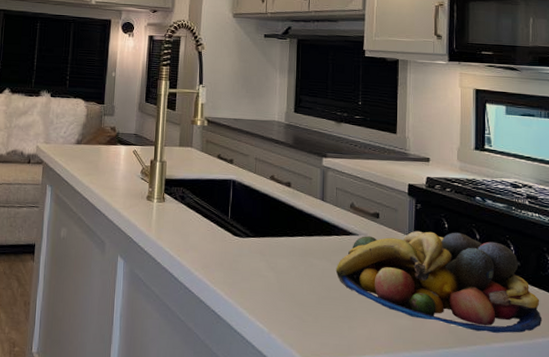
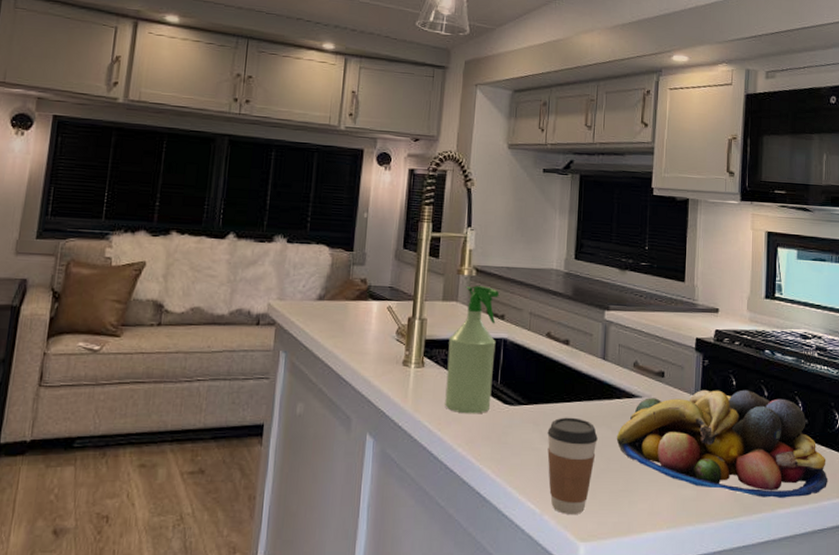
spray bottle: none [183,134,229,244] -> present [445,286,500,414]
coffee cup: none [273,249,319,335] -> present [547,417,598,514]

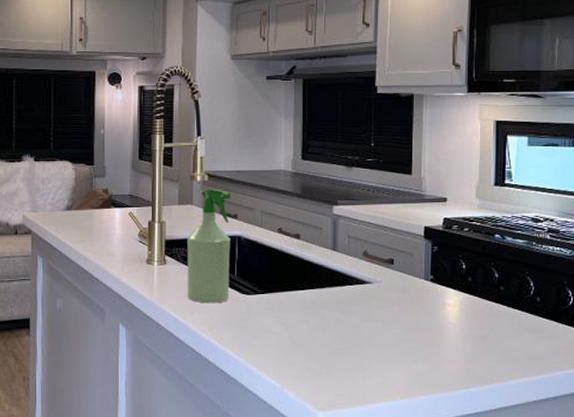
coffee cup: present [547,417,598,514] -> none [283,303,331,388]
fruit bowl: present [616,389,827,498] -> none [349,272,560,370]

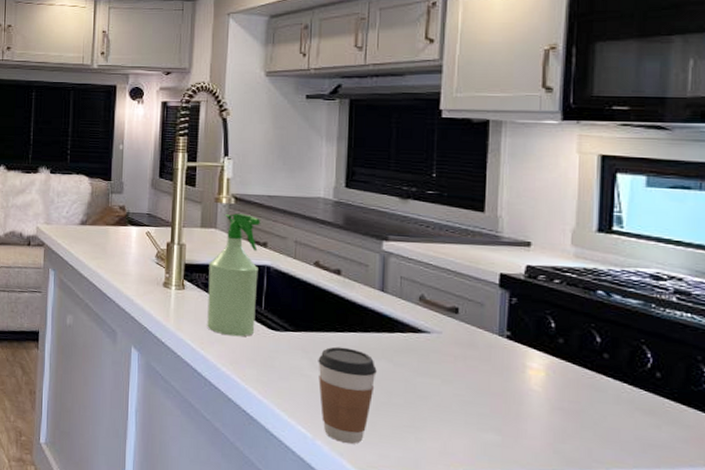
coffee cup: none [283,303,331,388] -> present [318,346,377,444]

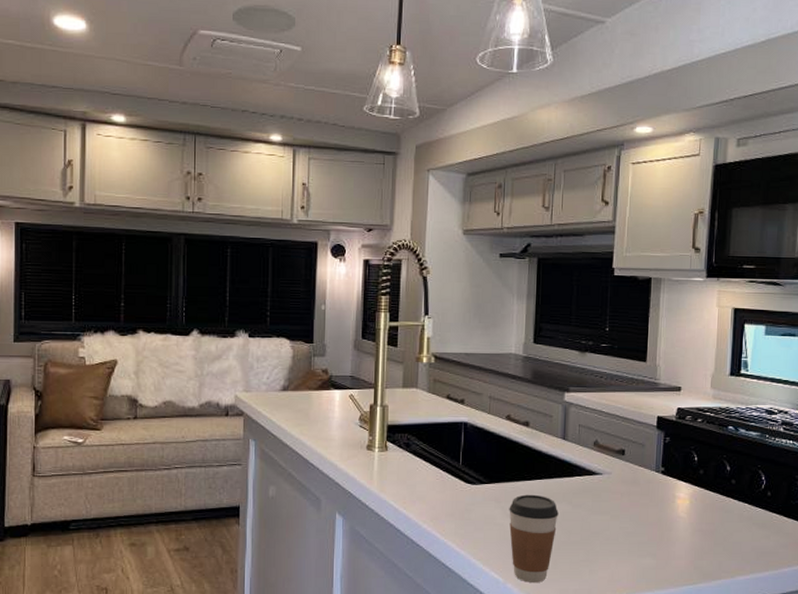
spray bottle: present [207,213,261,337] -> none [409,372,459,493]

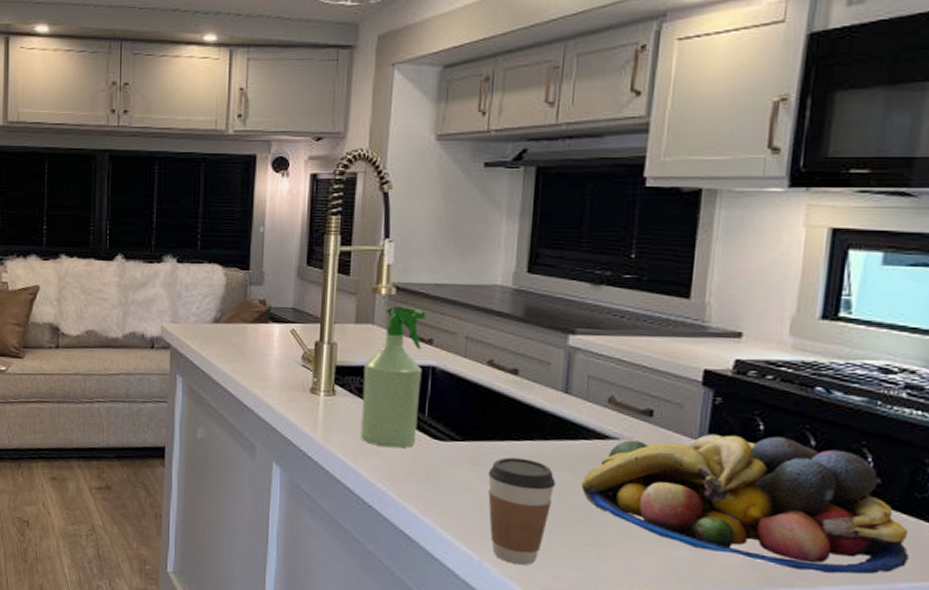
spray bottle: none [409,372,459,493] -> present [361,306,427,449]
fruit bowl: none [577,465,789,566] -> present [581,433,909,575]

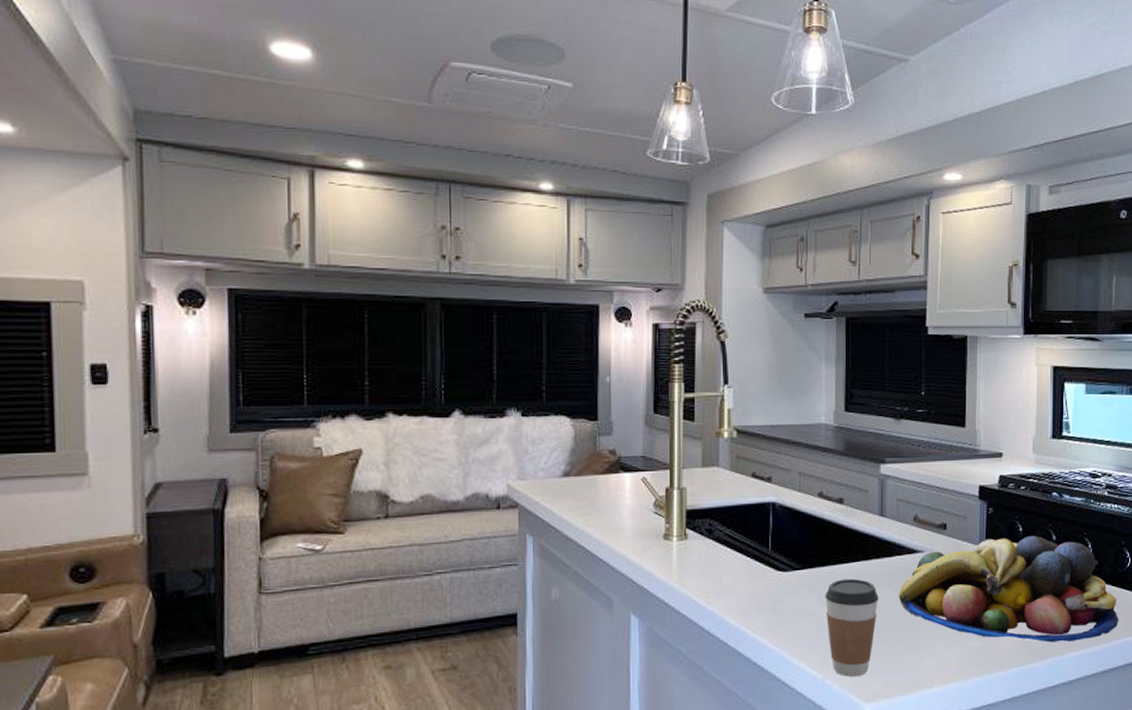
spray bottle: present [361,306,427,449] -> none [712,448,765,585]

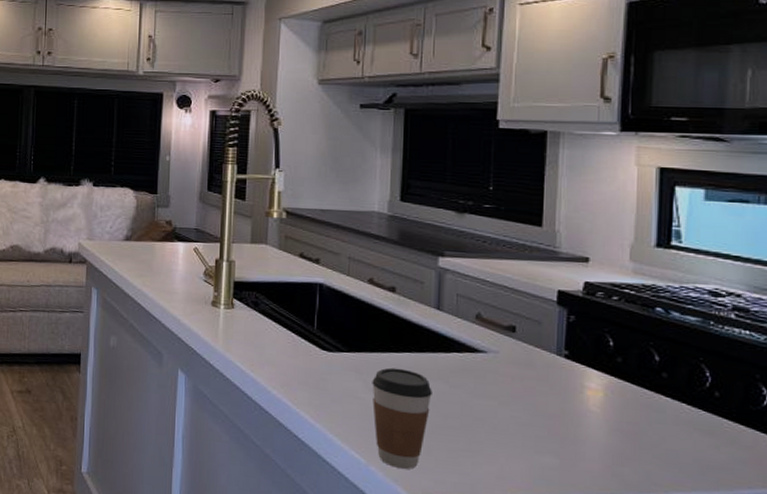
fruit bowl: present [898,535,1118,643] -> none [455,348,748,481]

